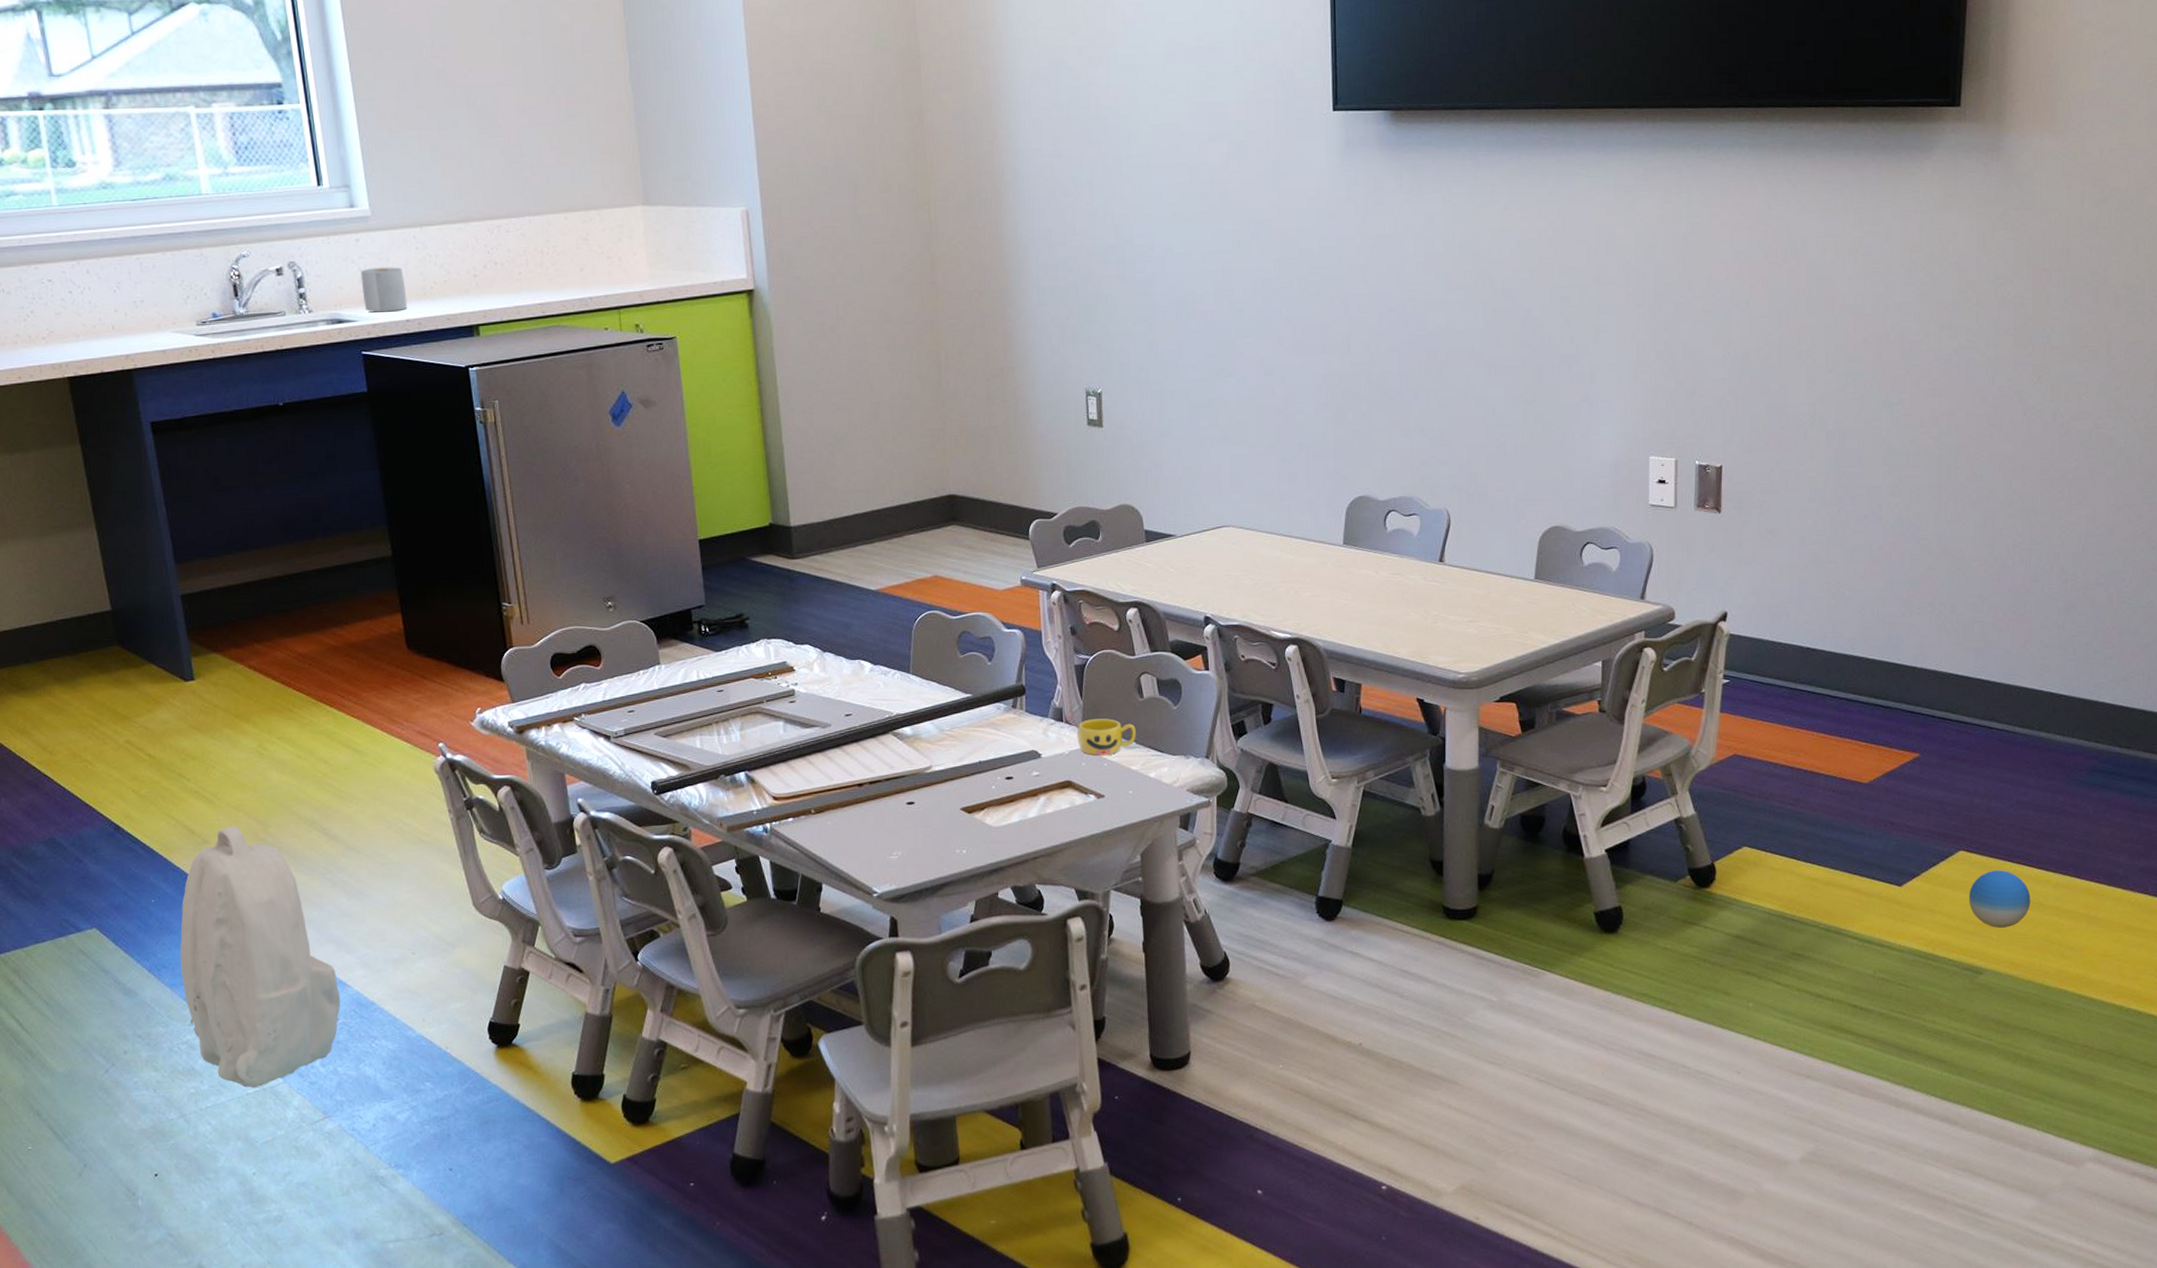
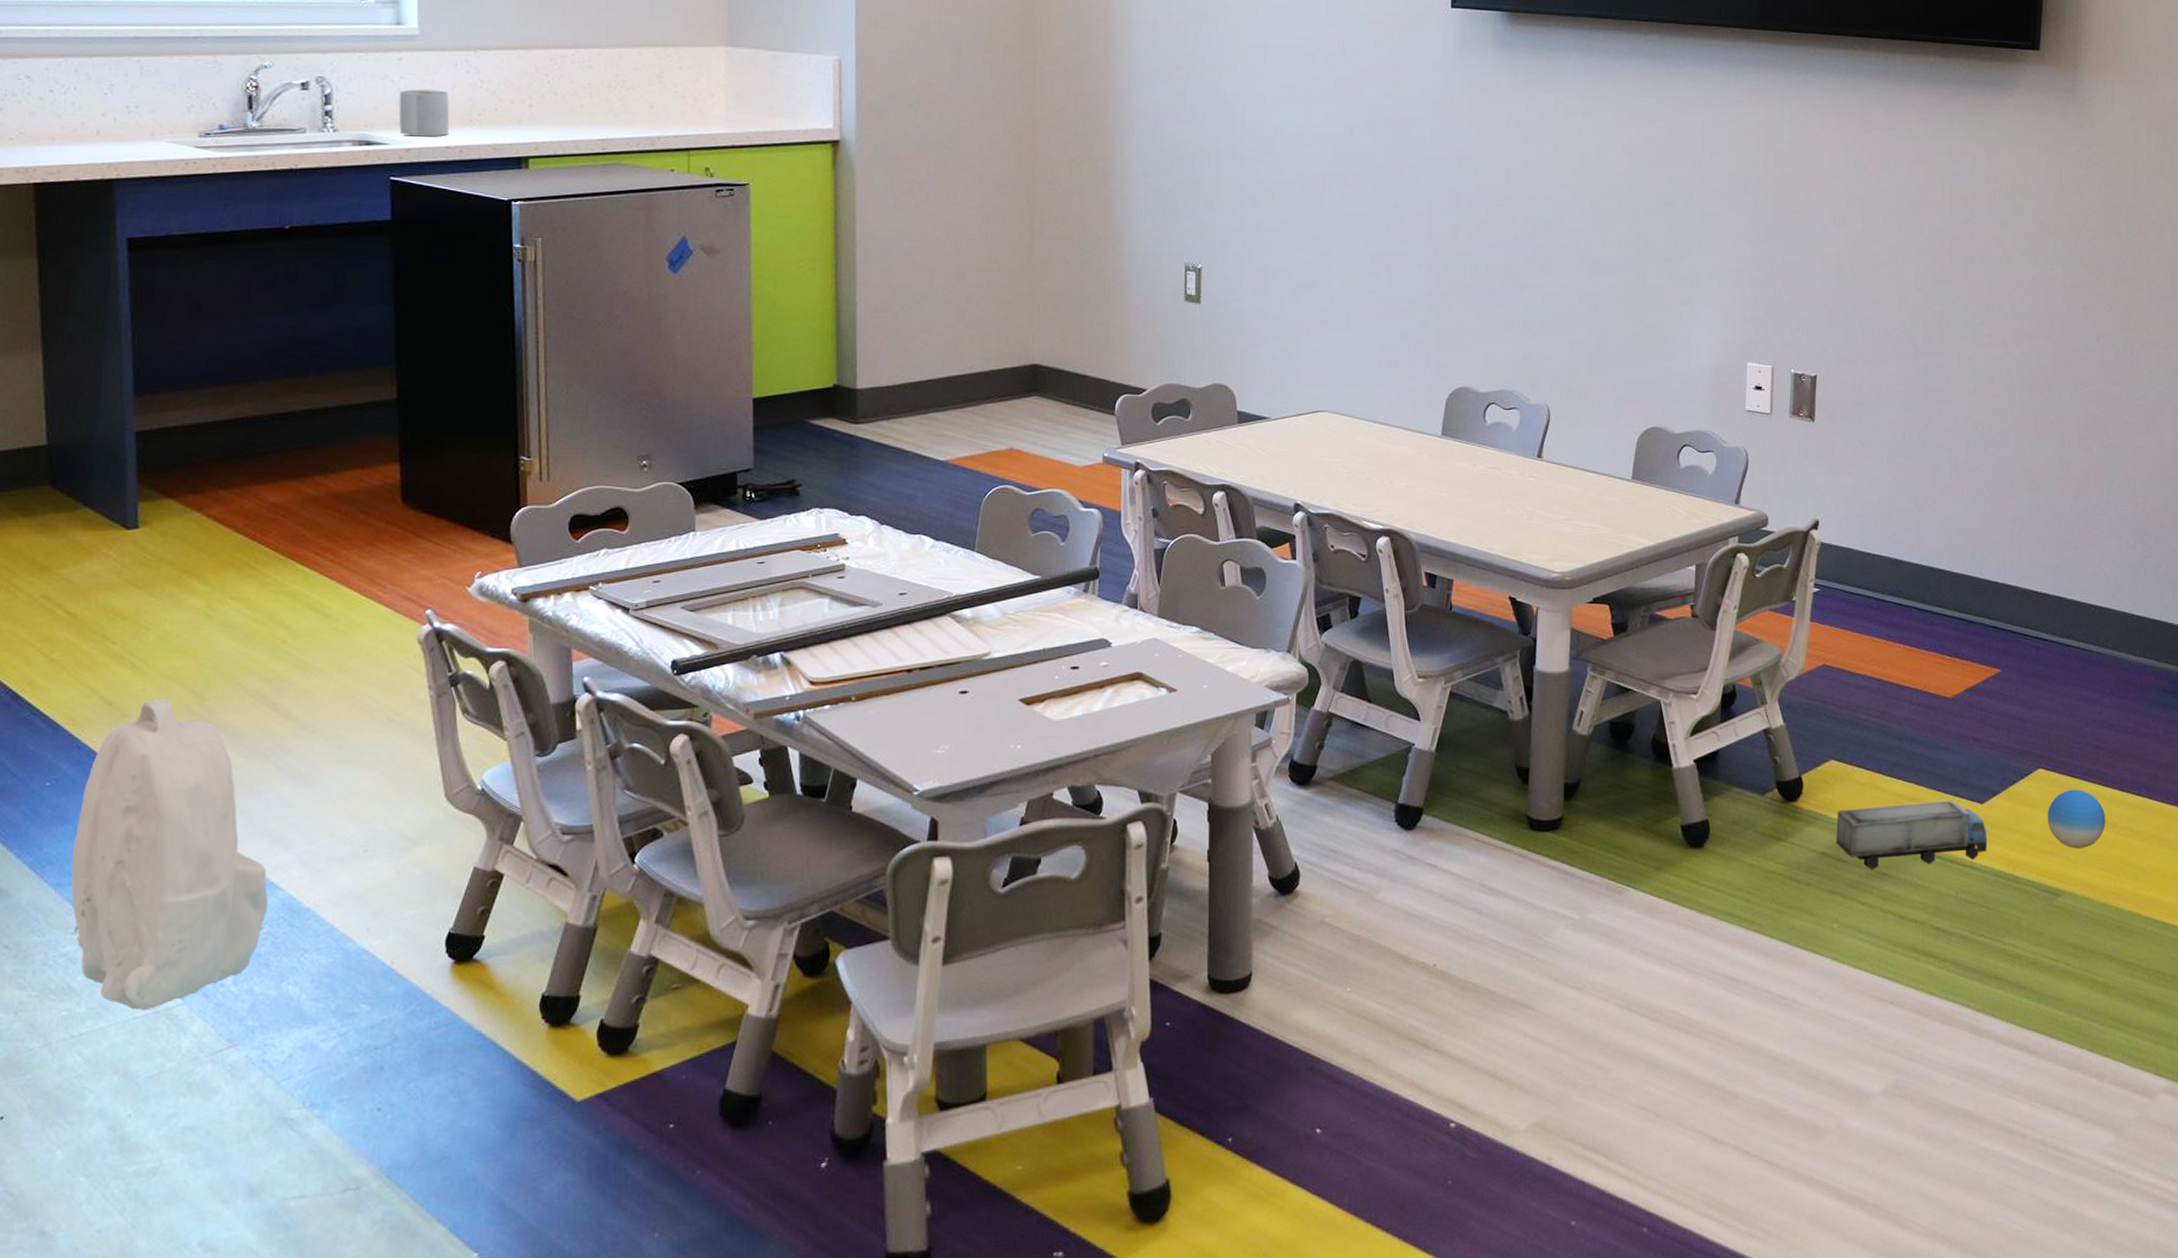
cup: present [1077,718,1137,756] -> none [1151,607,1216,647]
toy truck: none [1750,883,1907,952] -> present [1836,800,1988,870]

